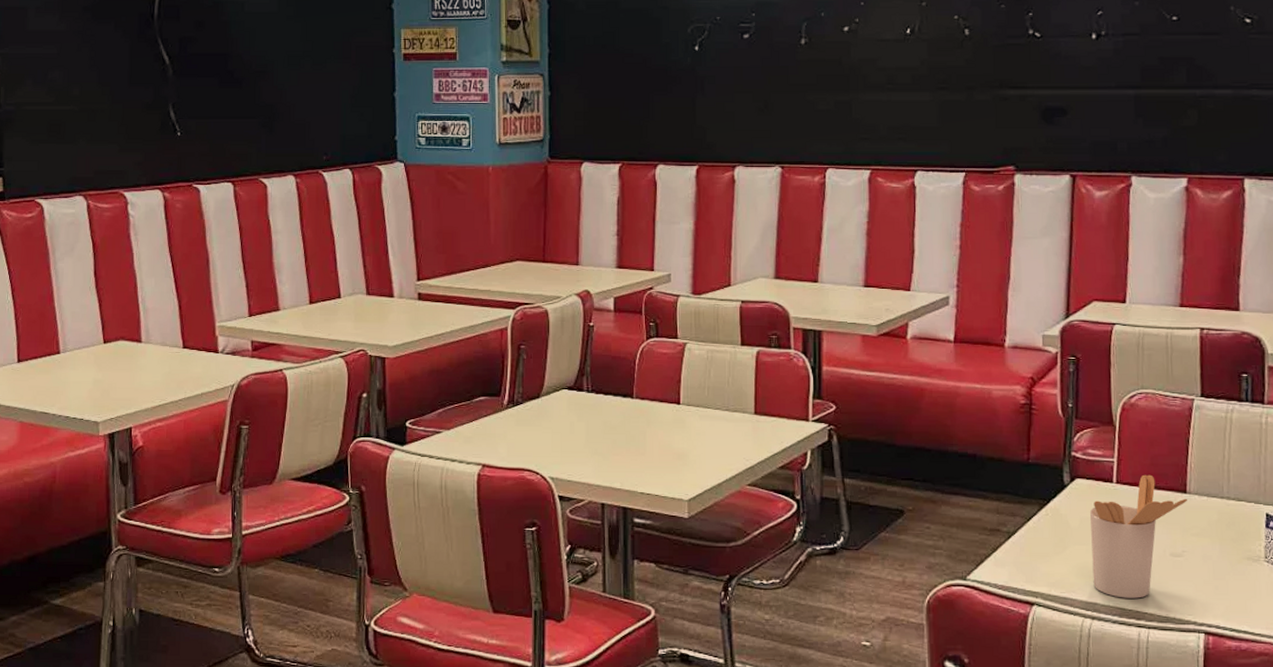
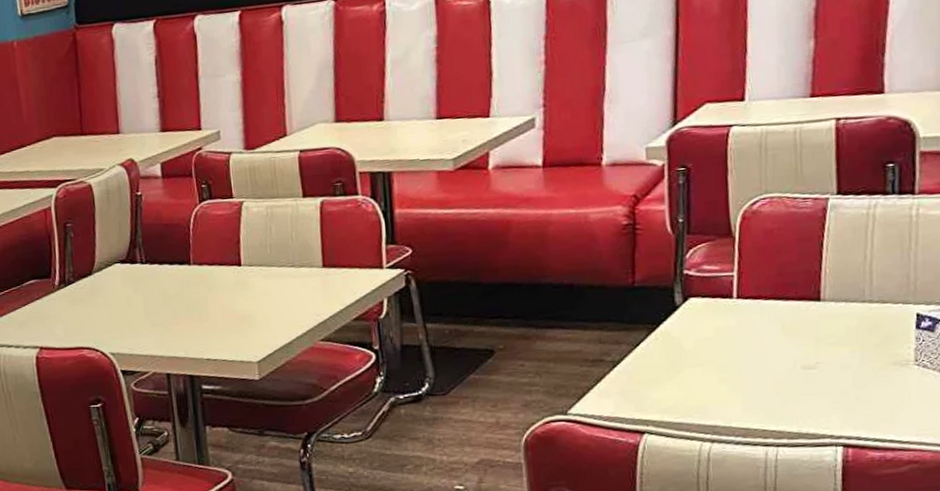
utensil holder: present [1090,474,1188,599] -> none [707,285,823,418]

